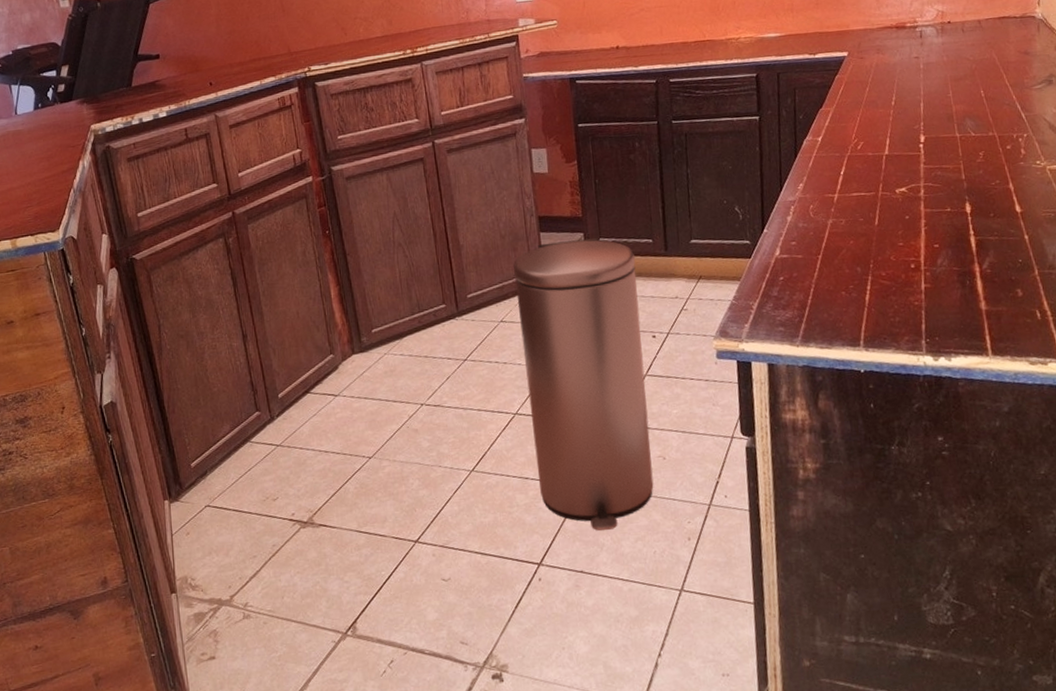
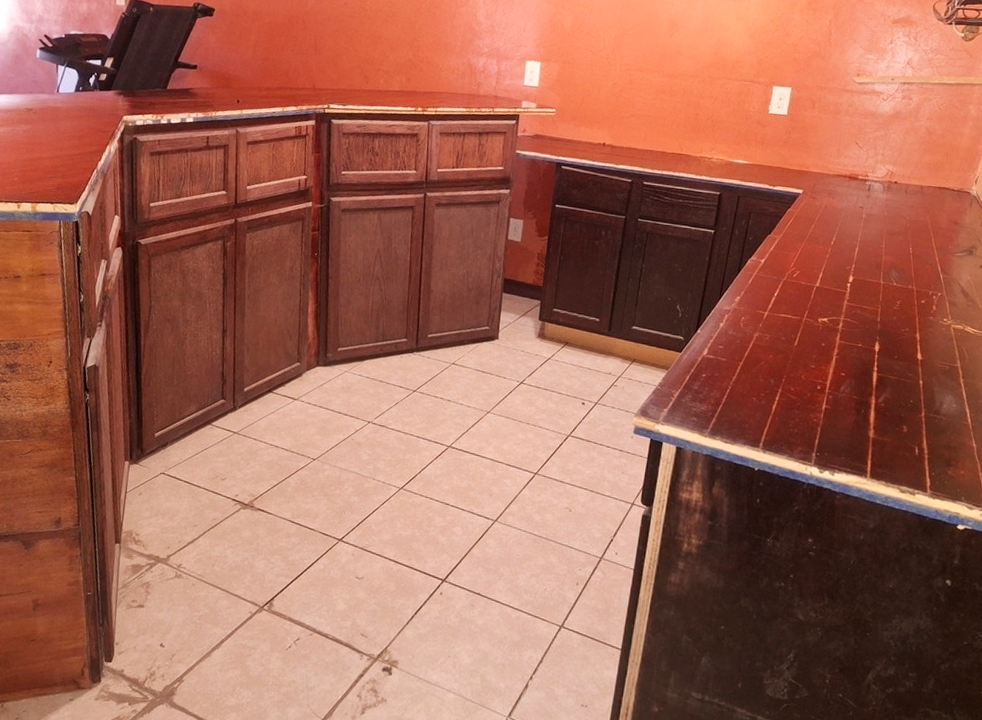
pedal bin: present [513,238,654,531] -> none [457,303,581,563]

